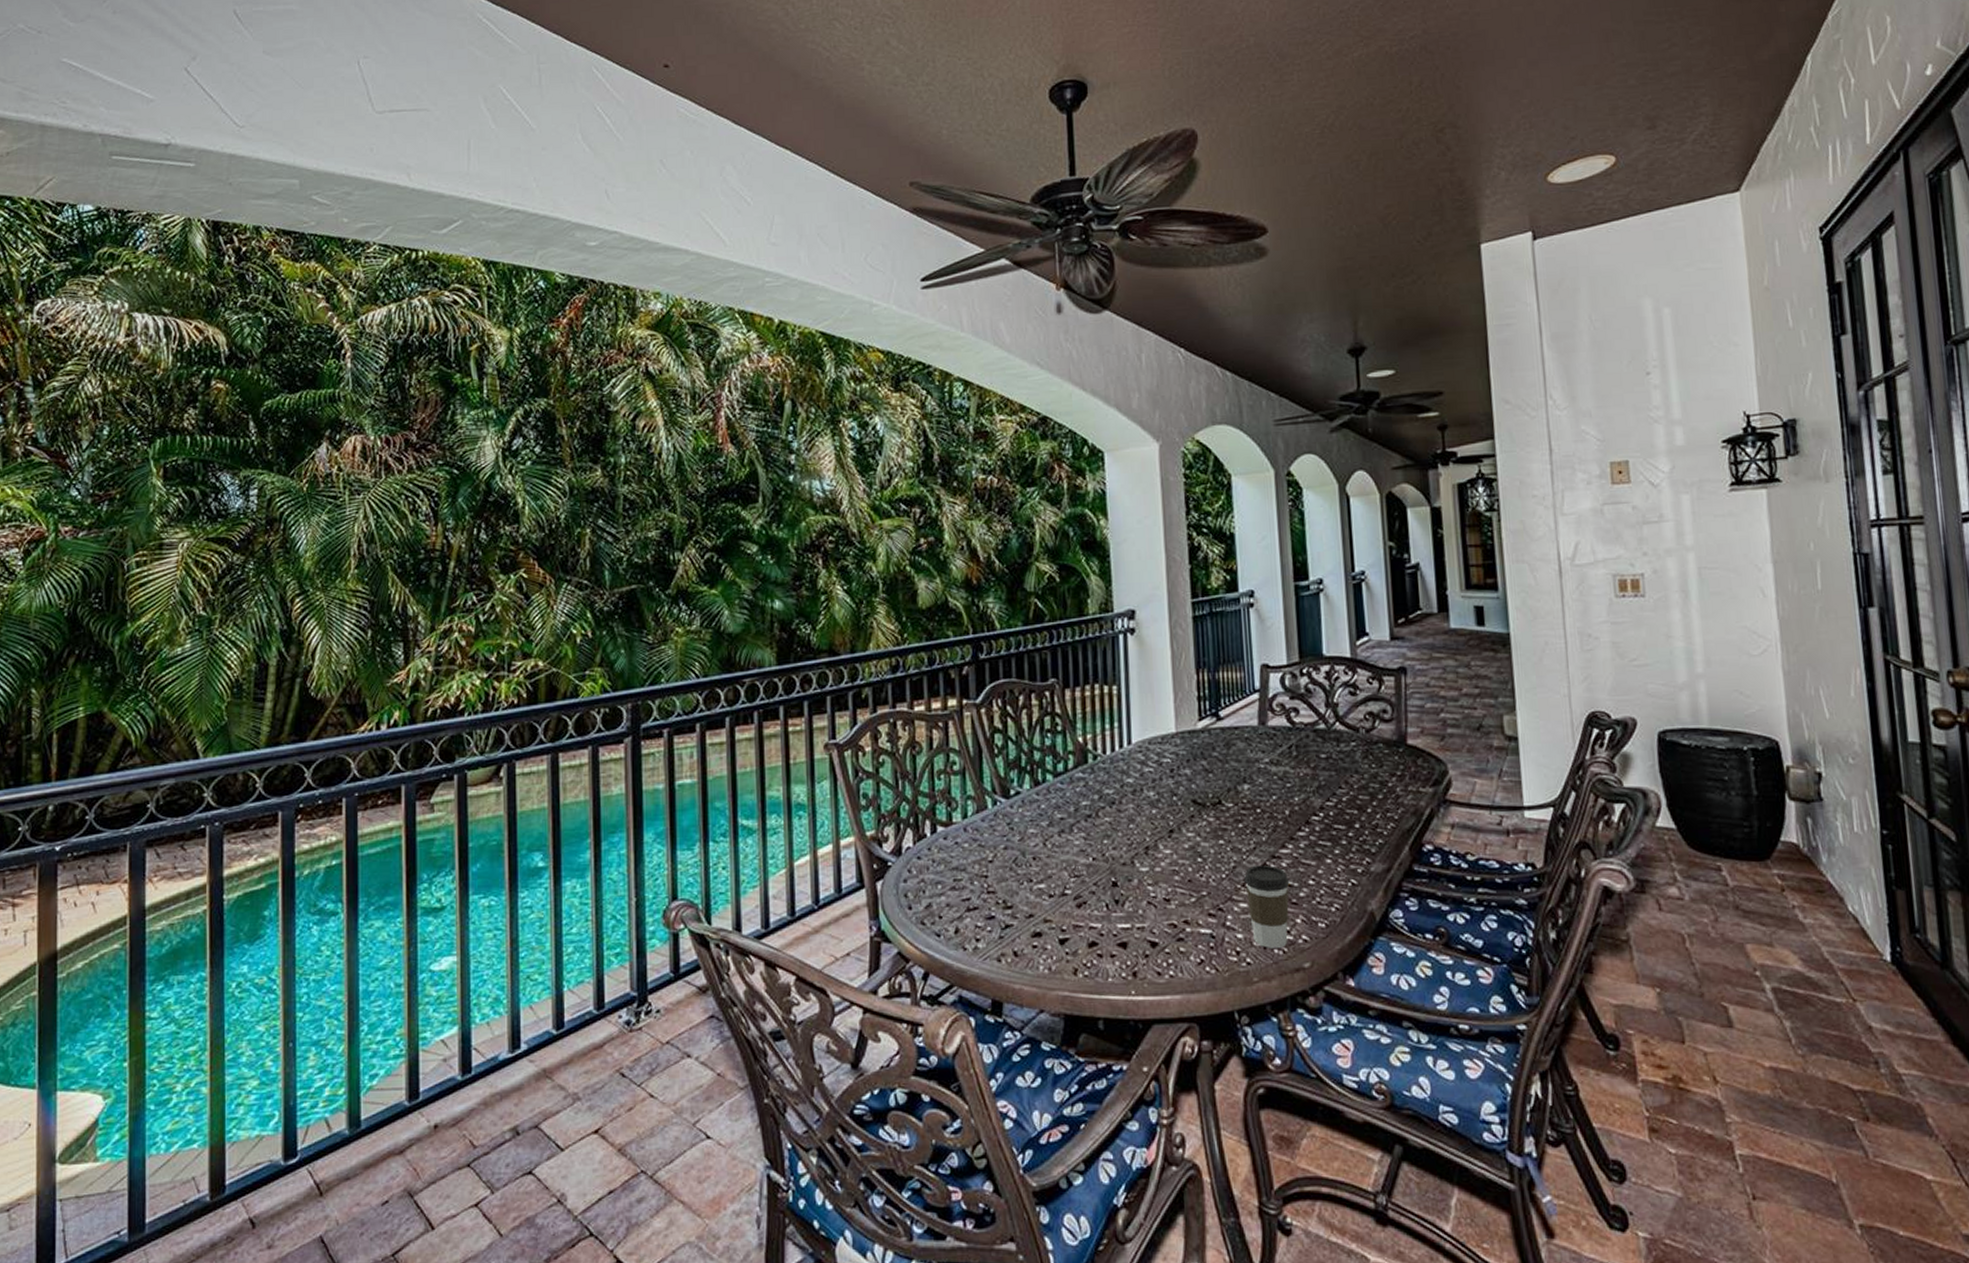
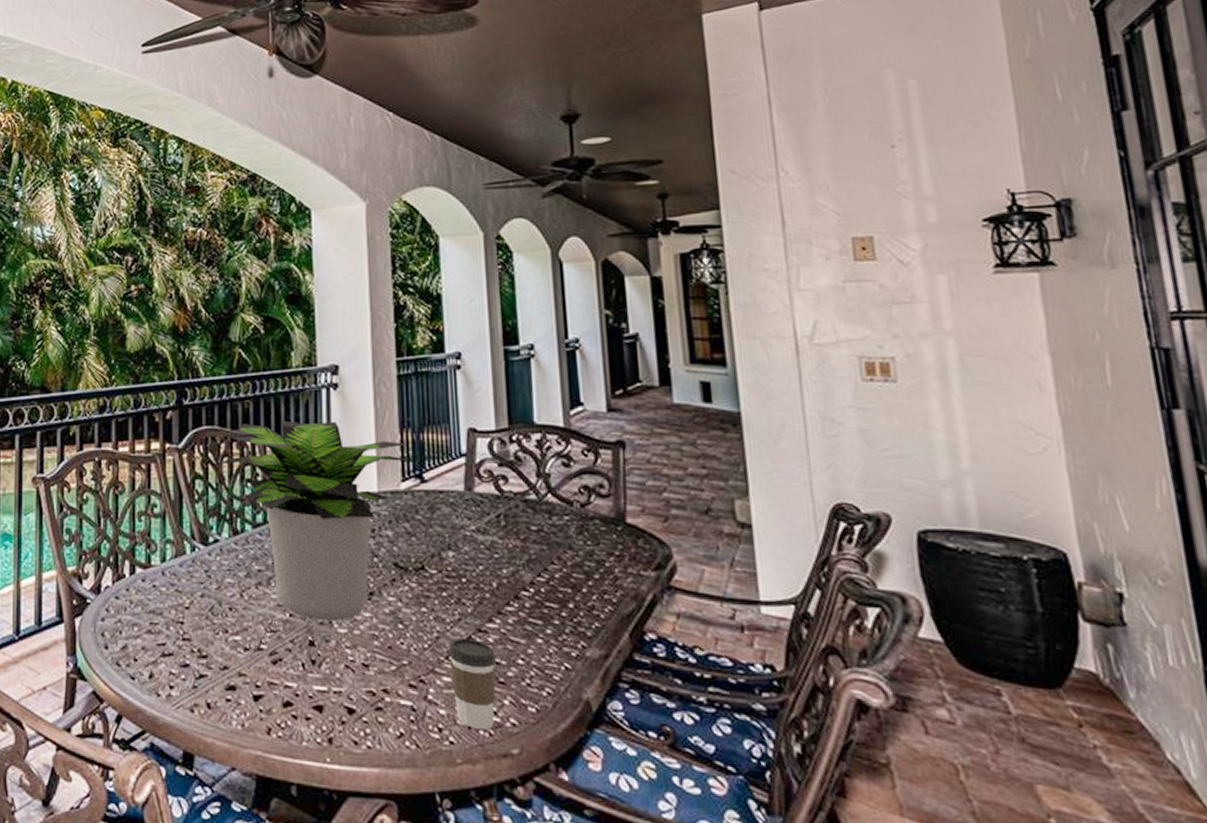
potted plant: none [1013,666,1205,862] -> present [214,420,409,621]

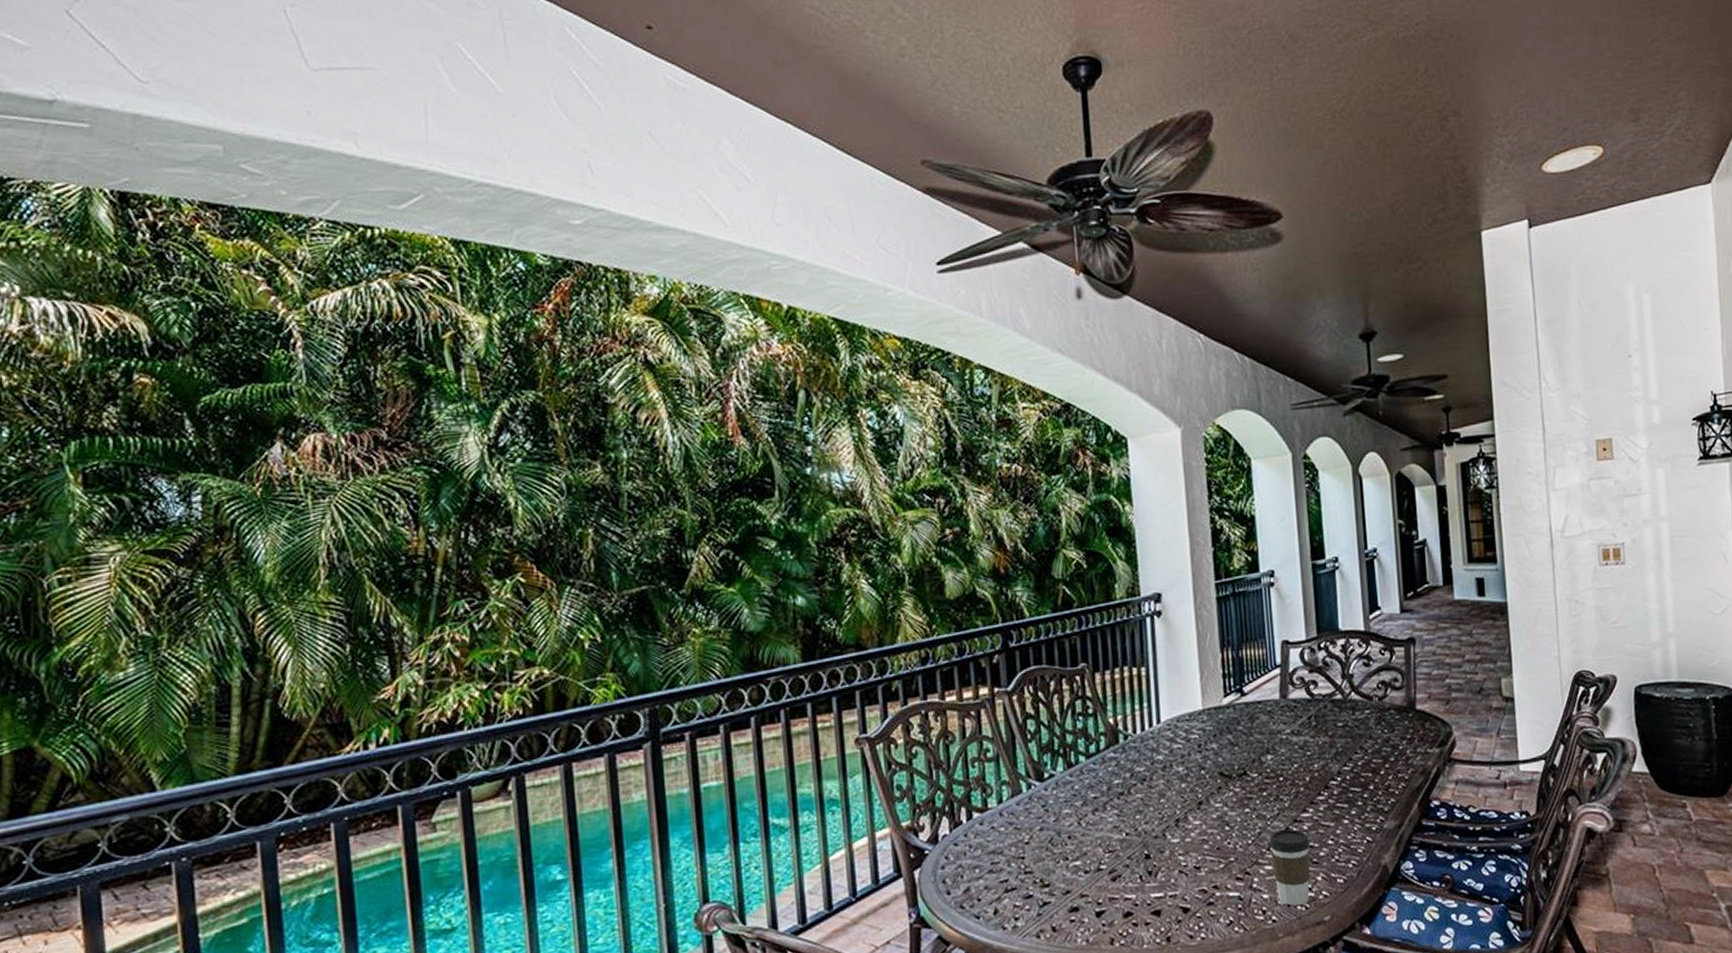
potted plant: present [214,420,409,621] -> none [1044,648,1230,835]

